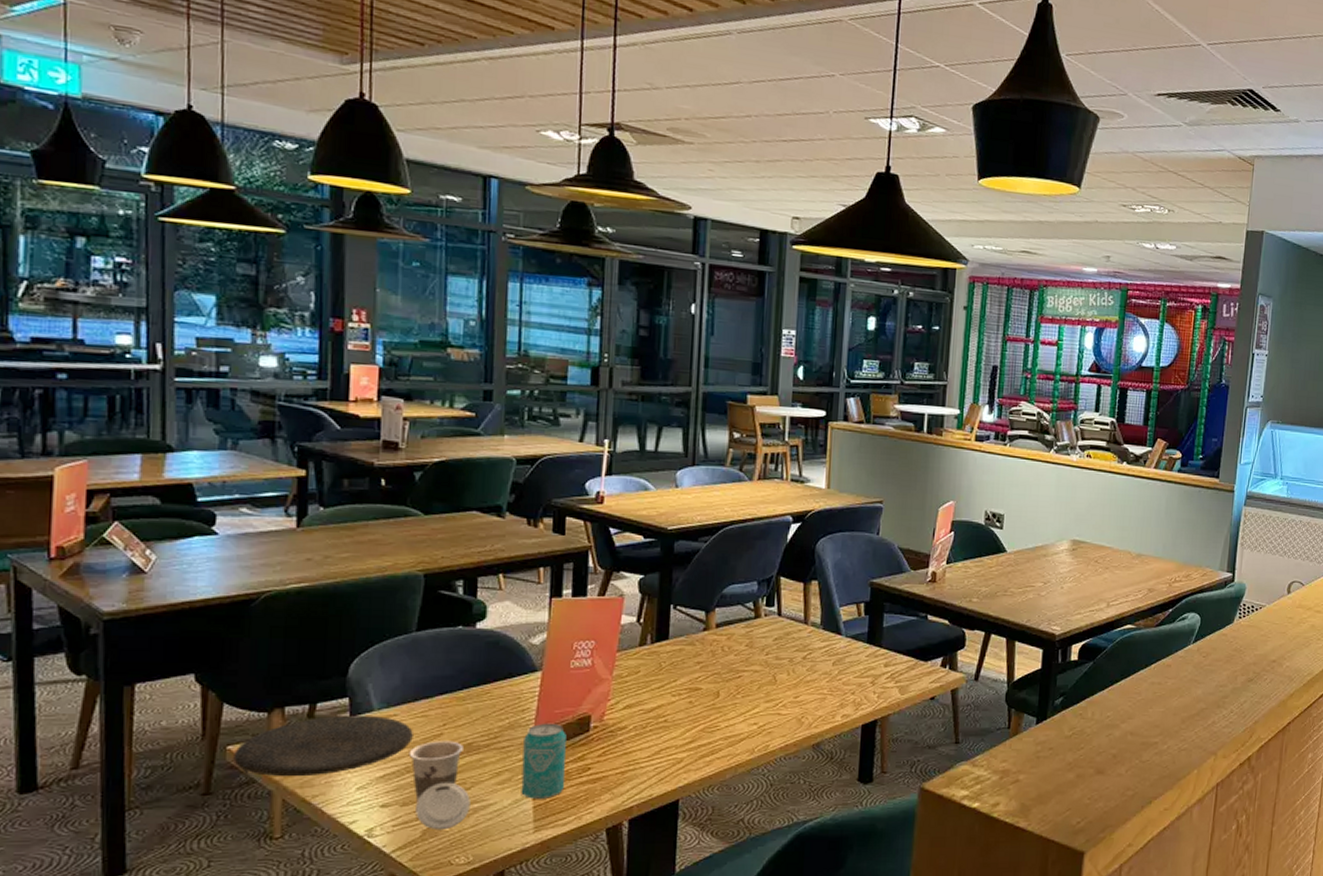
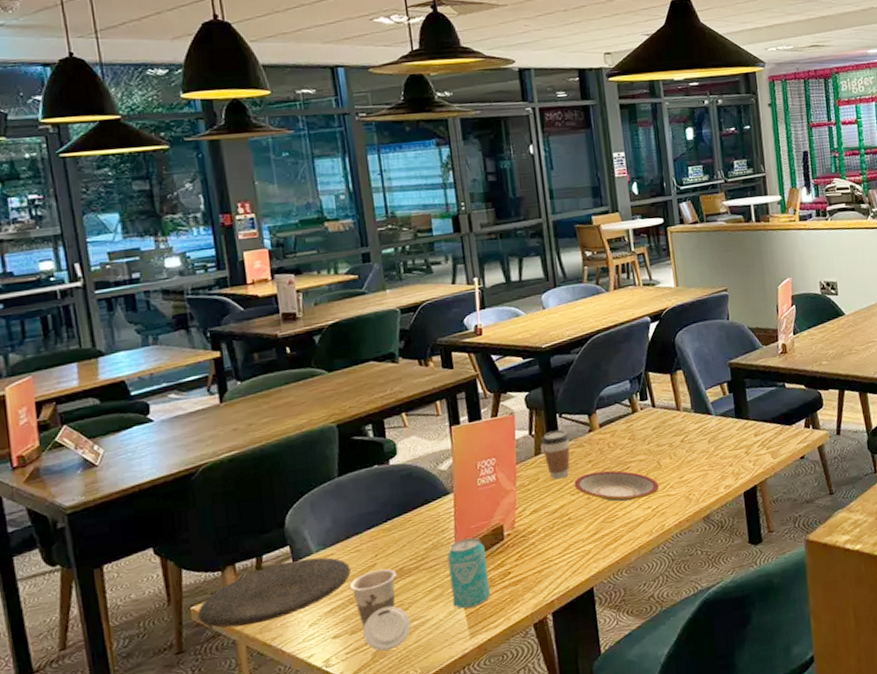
coffee cup: none [649,622,682,676] -> present [541,429,570,480]
plate: none [677,675,770,713] -> present [574,470,659,502]

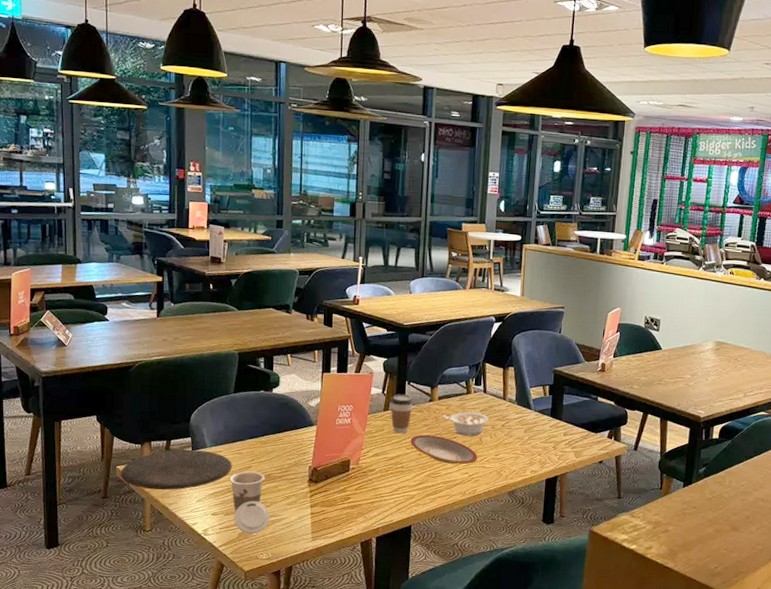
beverage can: present [447,537,491,609] -> none [303,463,334,518]
legume: none [608,432,664,464] -> present [443,412,489,436]

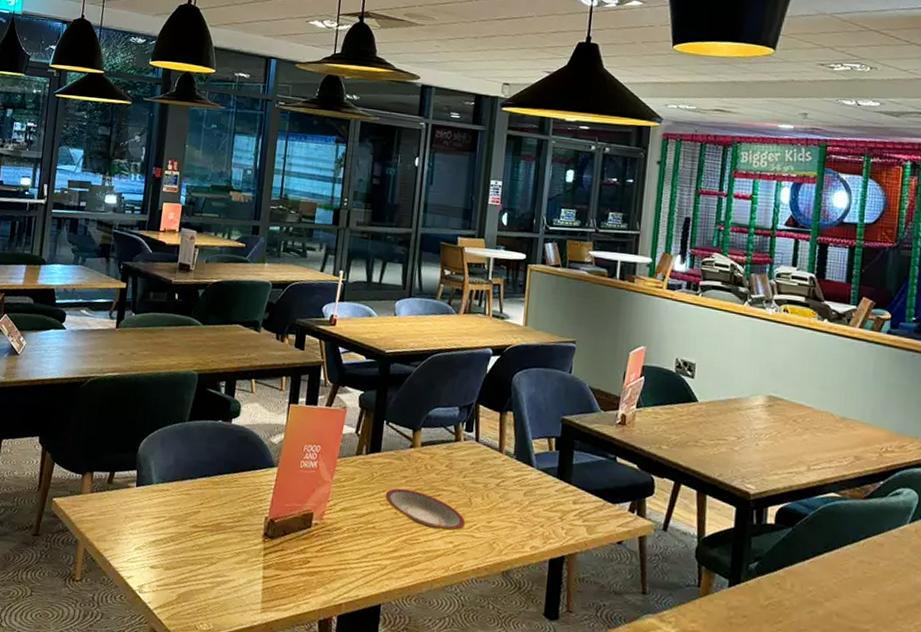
plate: present [121,449,232,490] -> none [56,484,179,533]
cup: present [229,471,270,534] -> none [174,517,216,597]
coffee cup: present [390,394,414,434] -> none [364,435,392,486]
legume: present [443,412,489,436] -> none [425,464,481,495]

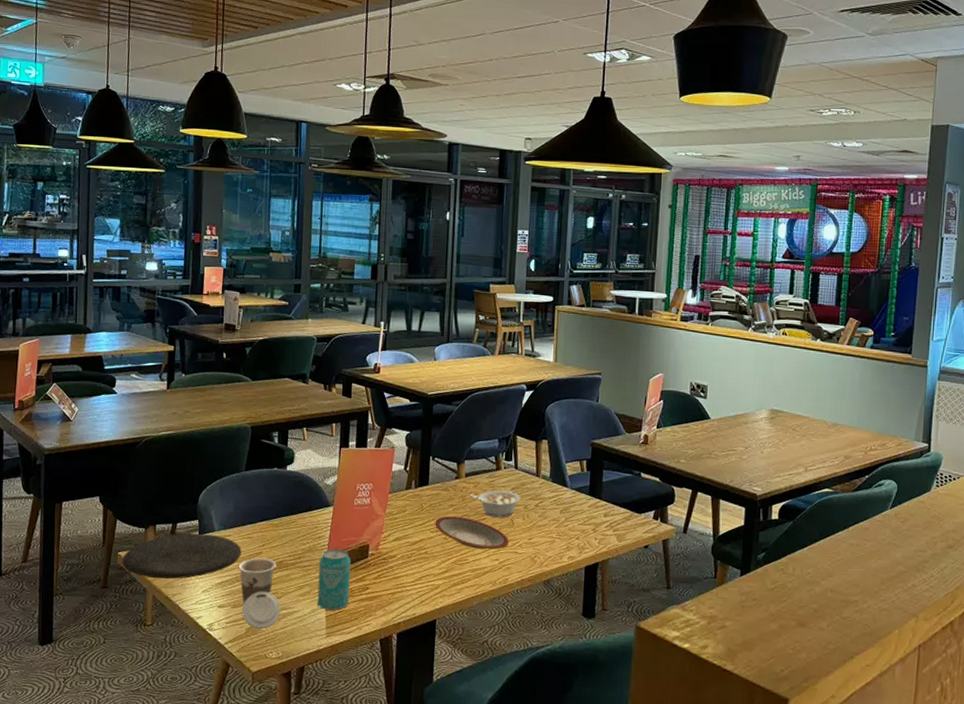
plate: none [56,484,179,533] -> present [122,533,242,579]
cup: none [174,517,216,597] -> present [238,558,281,630]
beverage can: none [254,514,293,584] -> present [317,548,351,610]
legume: none [425,464,481,495] -> present [470,490,521,518]

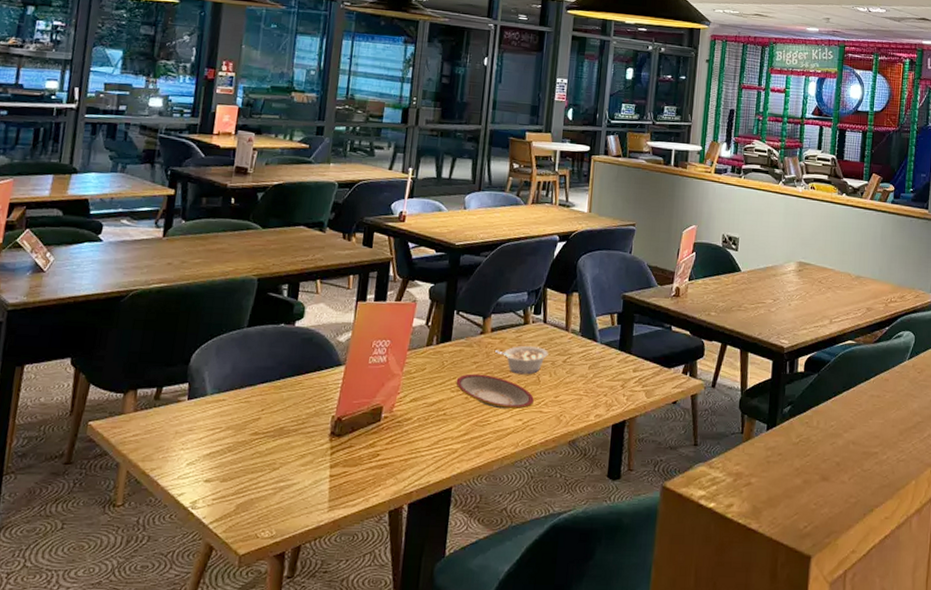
plate: present [122,533,242,579] -> none [92,398,237,452]
cup: present [238,558,281,630] -> none [231,424,279,506]
beverage can: present [317,548,351,610] -> none [320,412,362,481]

